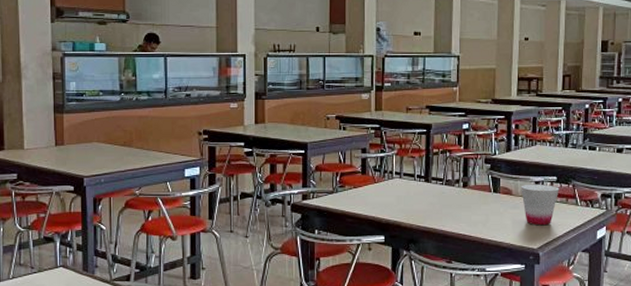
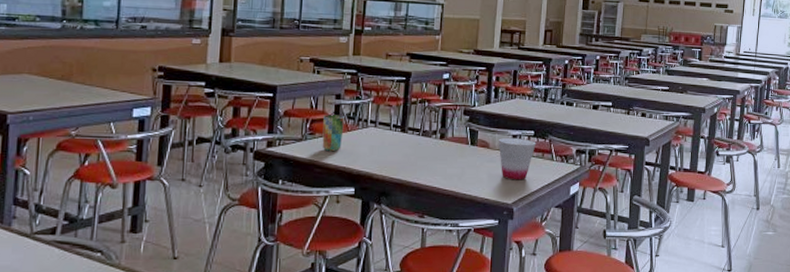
cup: none [351,168,371,203] -> present [322,114,344,152]

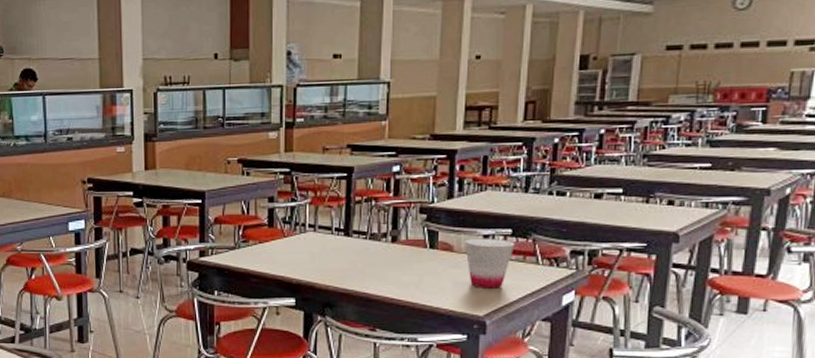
cup: present [322,114,344,152] -> none [256,220,279,260]

